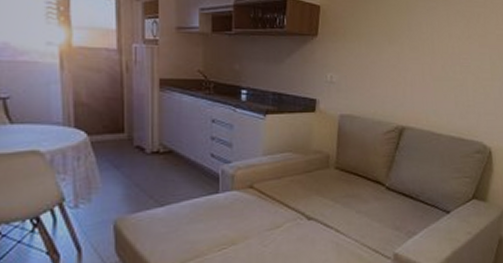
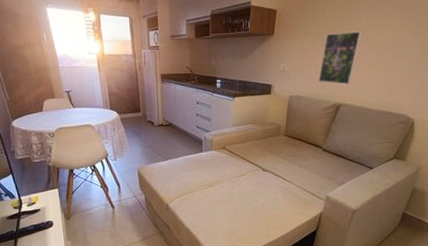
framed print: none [375,38,424,103] -> present [319,31,363,85]

